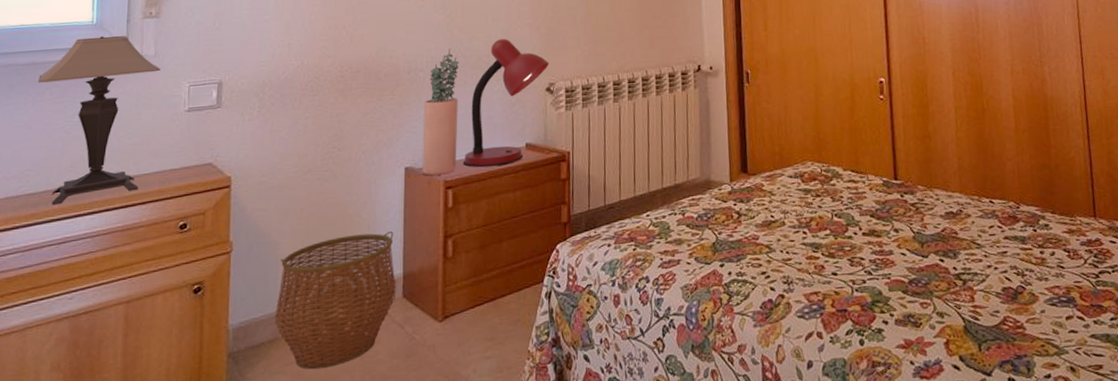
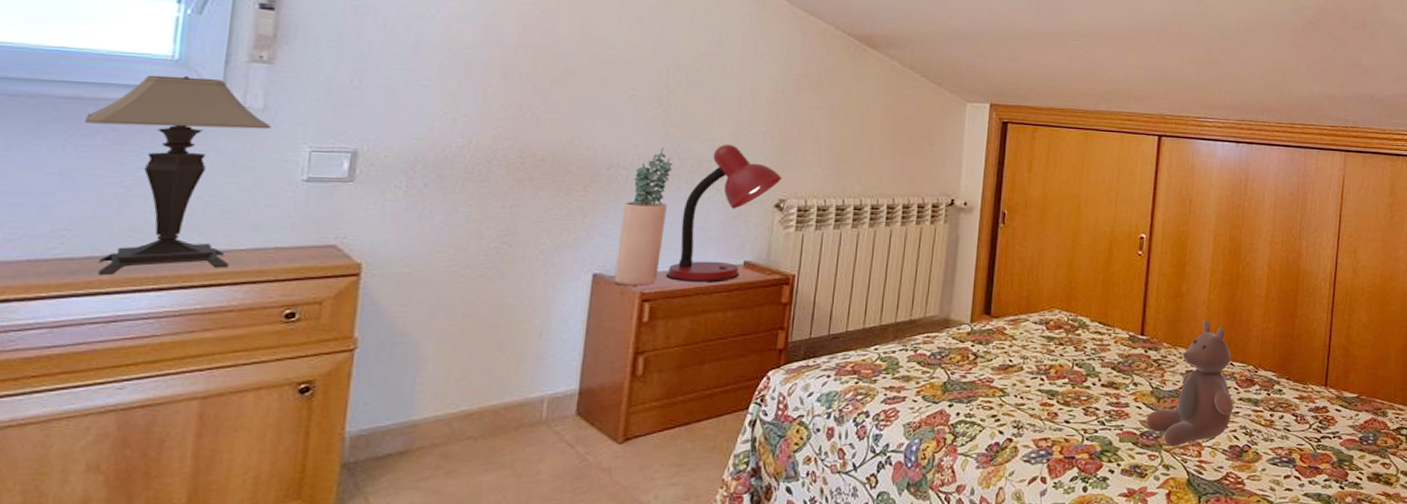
basket: present [274,230,396,369] -> none [407,341,572,486]
stuffed bear: none [912,158,1000,294] -> present [1146,320,1233,447]

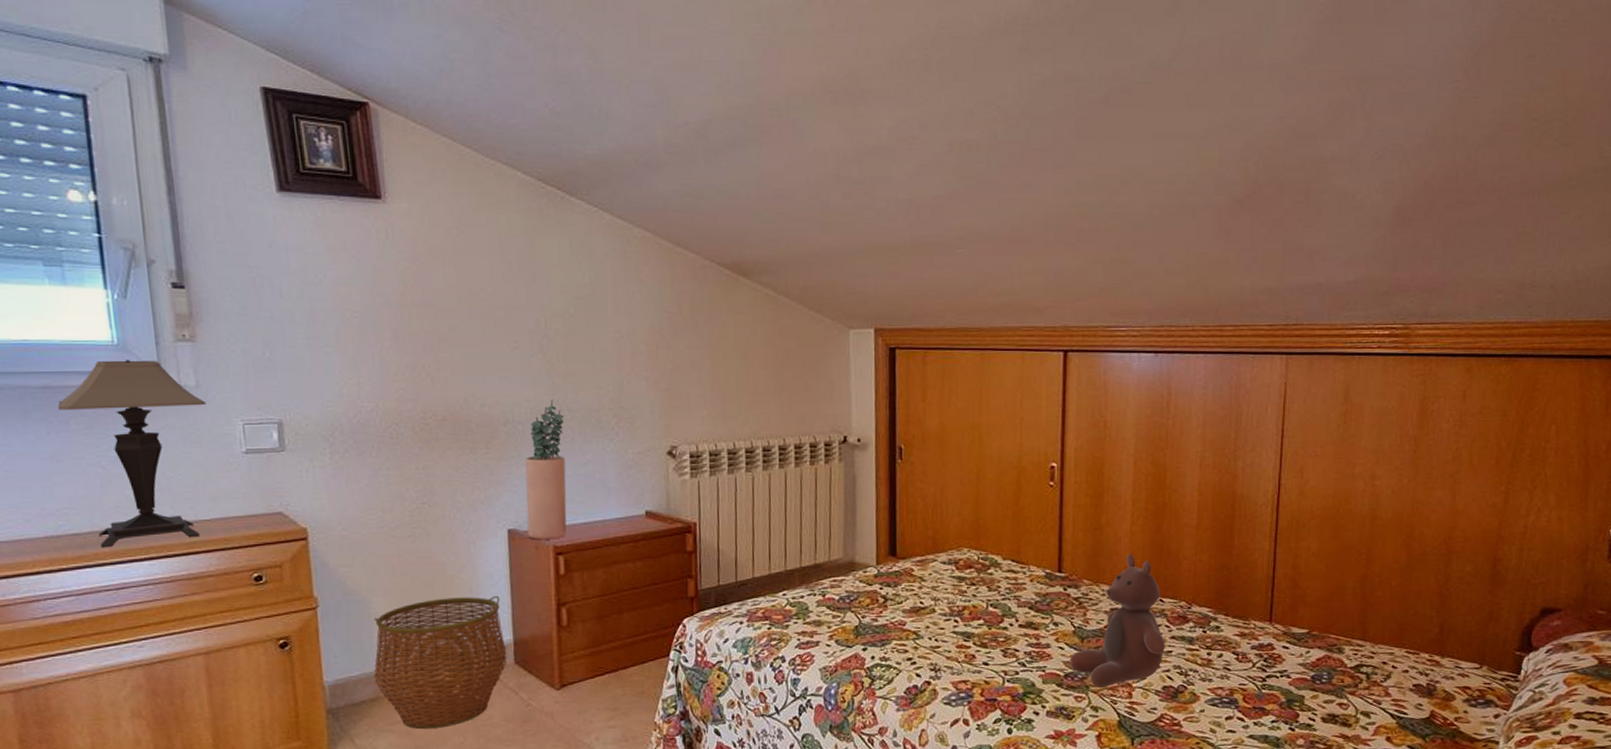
basket: none [407,341,572,486] -> present [373,595,507,729]
desk lamp: present [666,144,782,283] -> none [575,392,671,534]

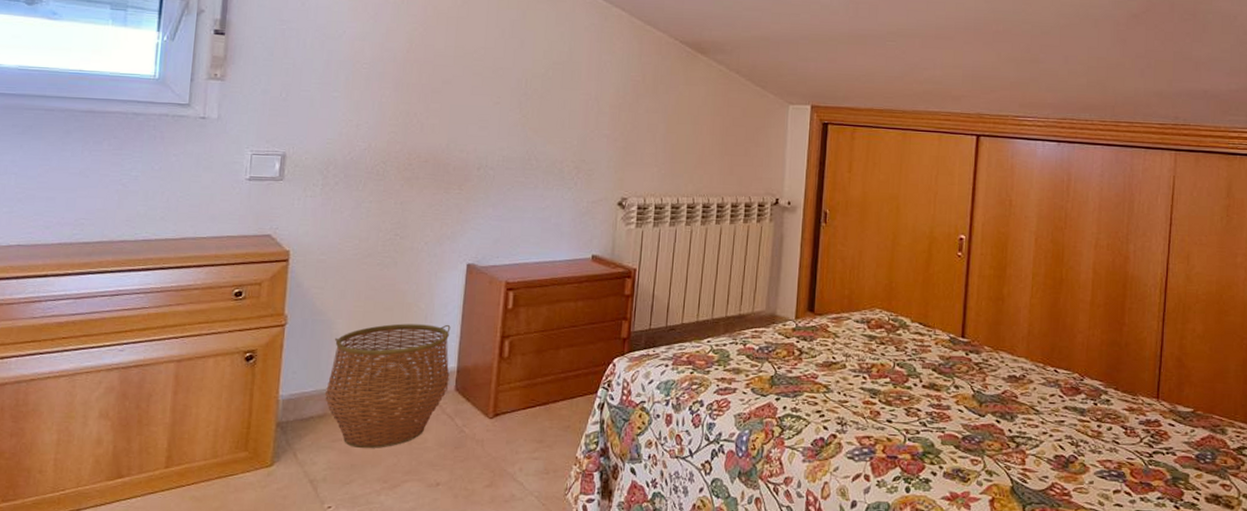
table lamp: present [58,359,206,548] -> none [96,91,224,257]
vase: present [524,399,567,540] -> none [484,149,530,276]
stuffed bear: present [1070,553,1165,689] -> none [968,324,1058,453]

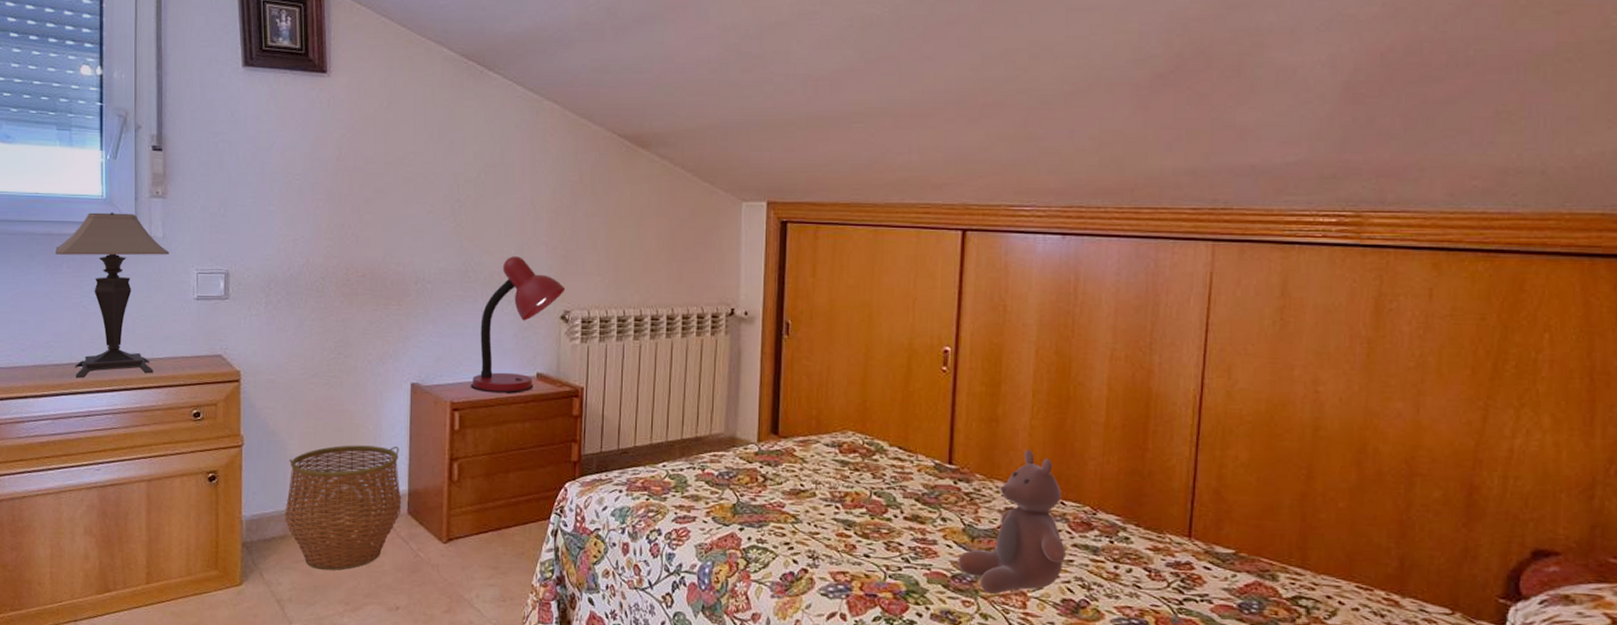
table lamp: none [96,91,224,257] -> present [56,211,170,379]
desk lamp: none [527,147,624,274] -> present [471,256,566,394]
stuffed bear: none [968,324,1058,453] -> present [958,449,1066,595]

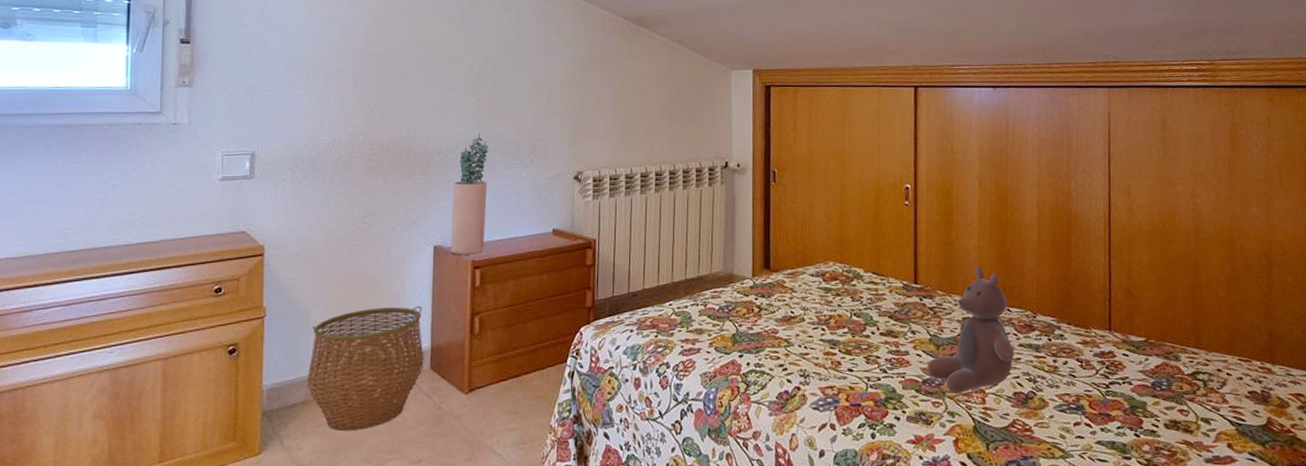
table lamp: present [56,211,170,379] -> none [74,101,195,264]
vase: none [428,261,468,396] -> present [450,132,488,255]
desk lamp: present [471,256,566,394] -> none [491,126,578,250]

